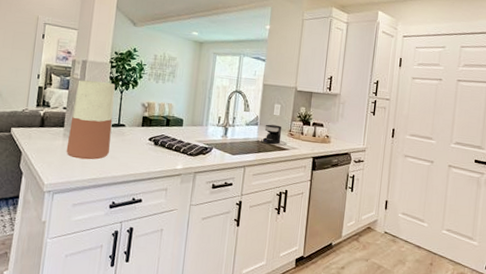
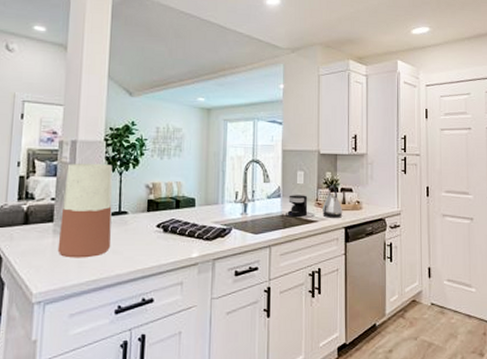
kettle: none [293,119,313,149] -> present [321,185,343,218]

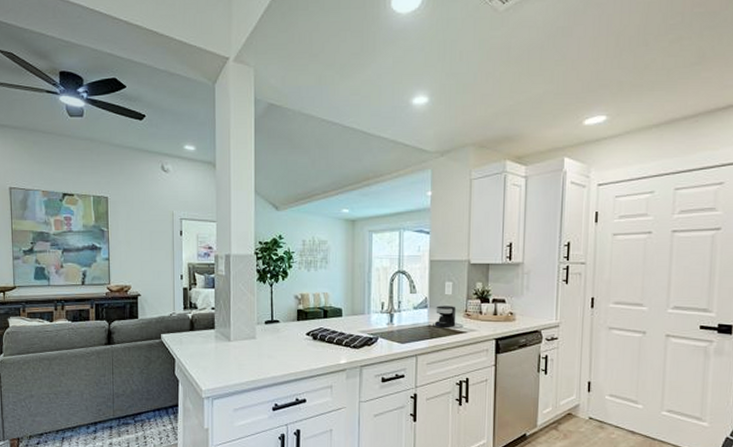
vase: present [57,164,113,258] -> none [220,276,265,361]
kettle: present [321,185,343,218] -> none [470,296,494,329]

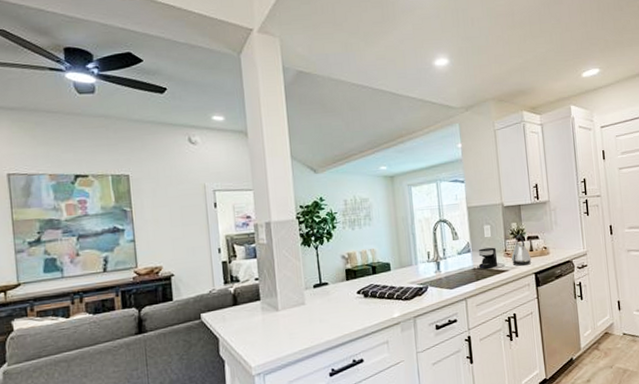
kettle: none [470,296,494,329] -> present [511,235,532,266]

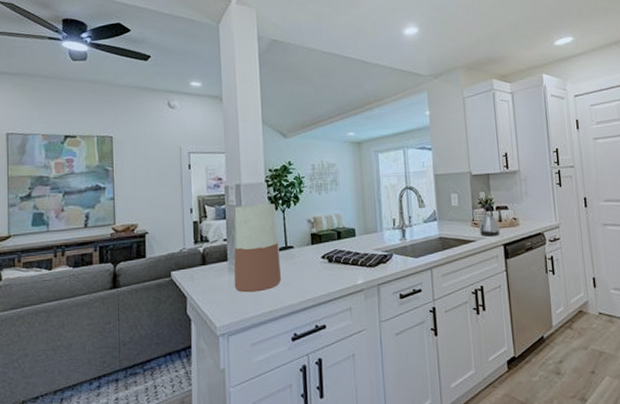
vase: none [265,240,316,331] -> present [234,203,281,293]
coffee maker: present [477,247,505,270] -> none [443,216,473,239]

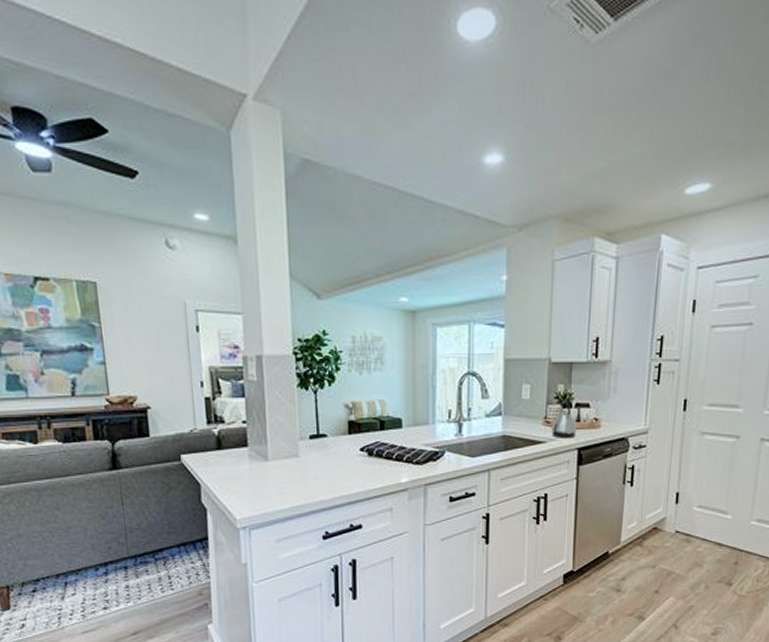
vase: present [234,203,281,293] -> none [255,382,311,484]

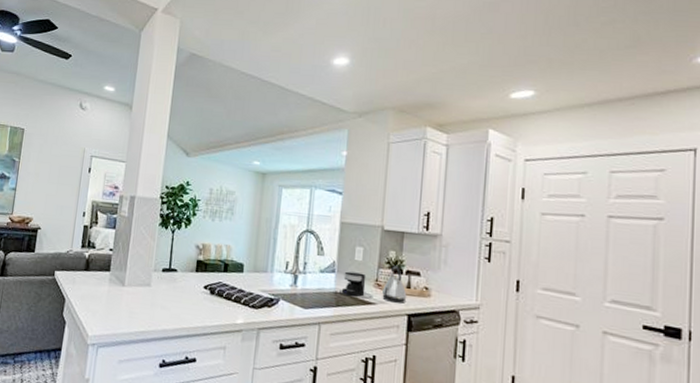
coffee maker: none [508,412,543,439] -> present [339,271,373,299]

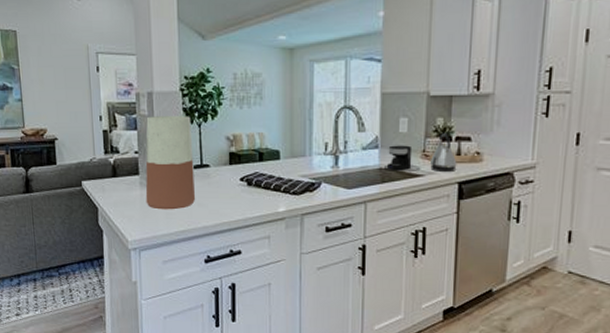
vase: none [112,218,166,309] -> present [145,116,195,210]

